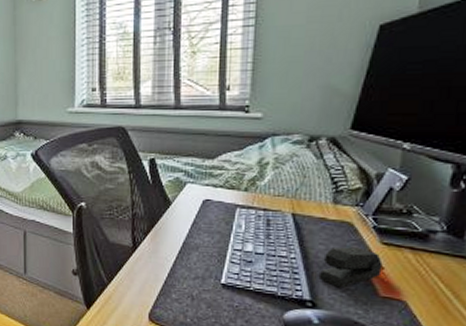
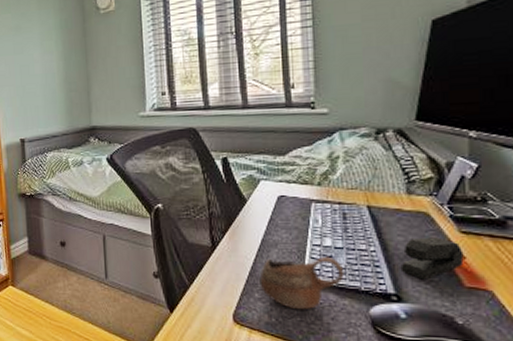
cup: none [178,261,263,312] -> present [259,256,345,310]

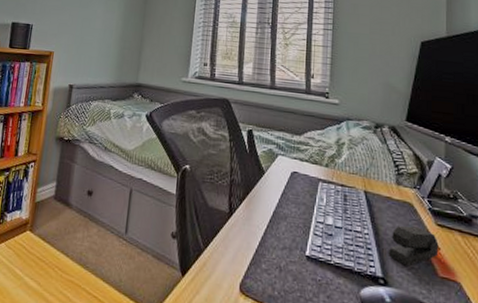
cup: present [259,256,345,310] -> none [267,230,342,286]

